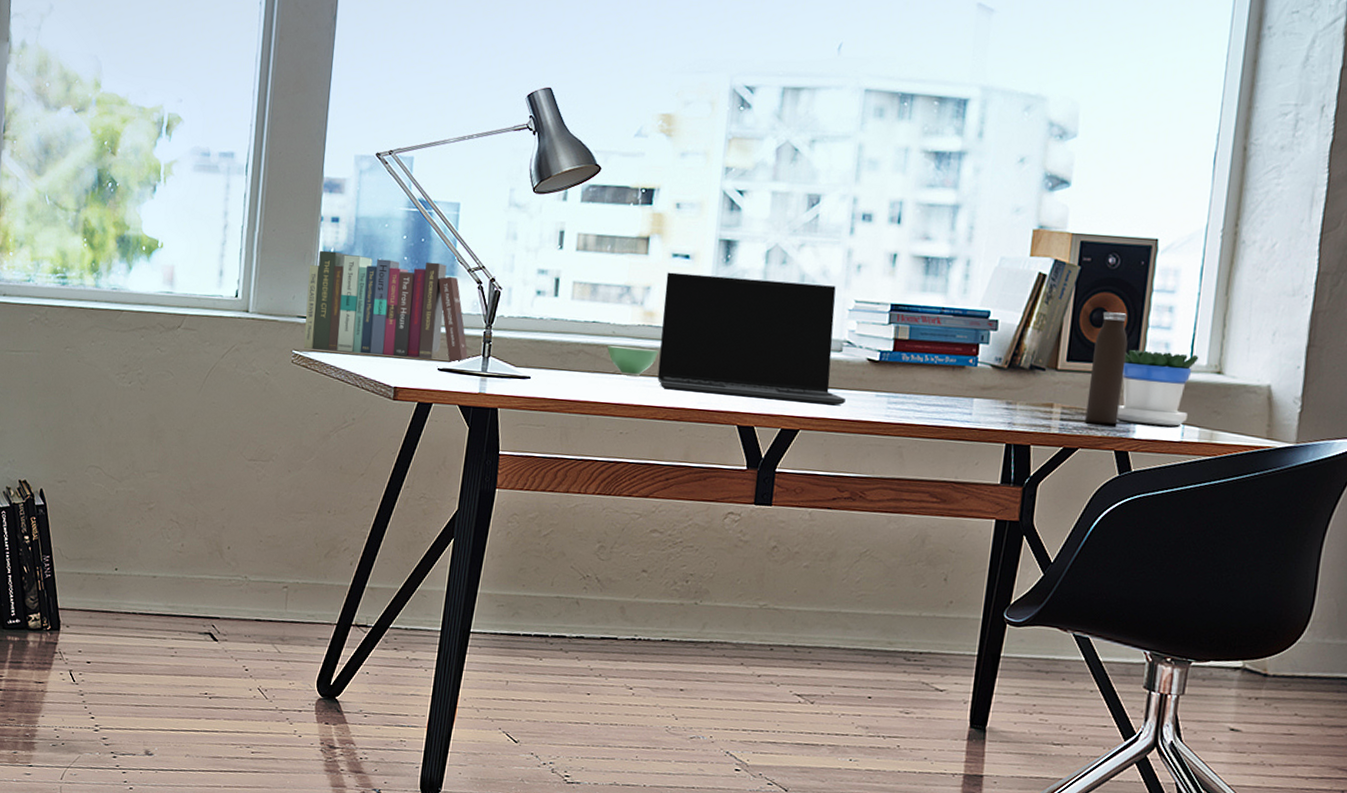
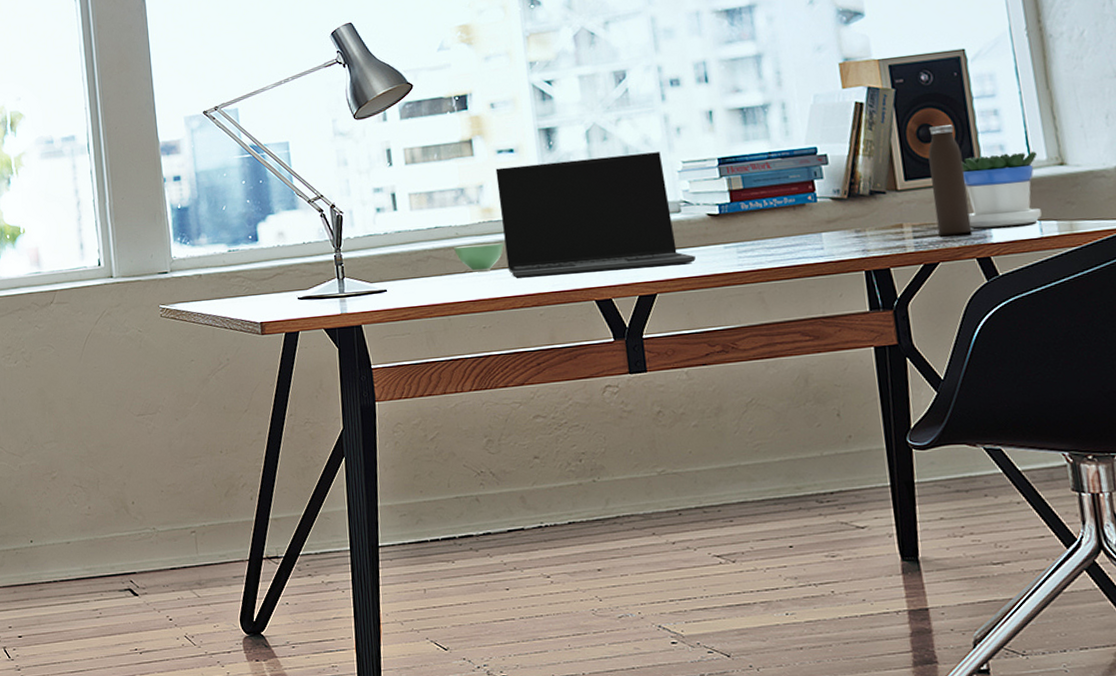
books: present [303,250,468,362] -> none [160,199,324,302]

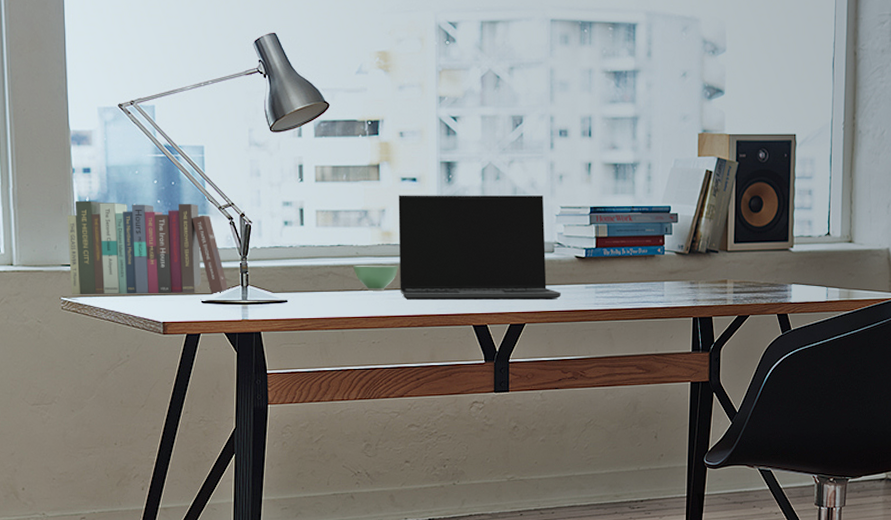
books: none [160,199,324,302] -> present [67,200,228,295]
water bottle: present [928,125,973,238] -> none [753,199,780,295]
flowerpot: present [961,151,1042,231] -> none [776,228,834,292]

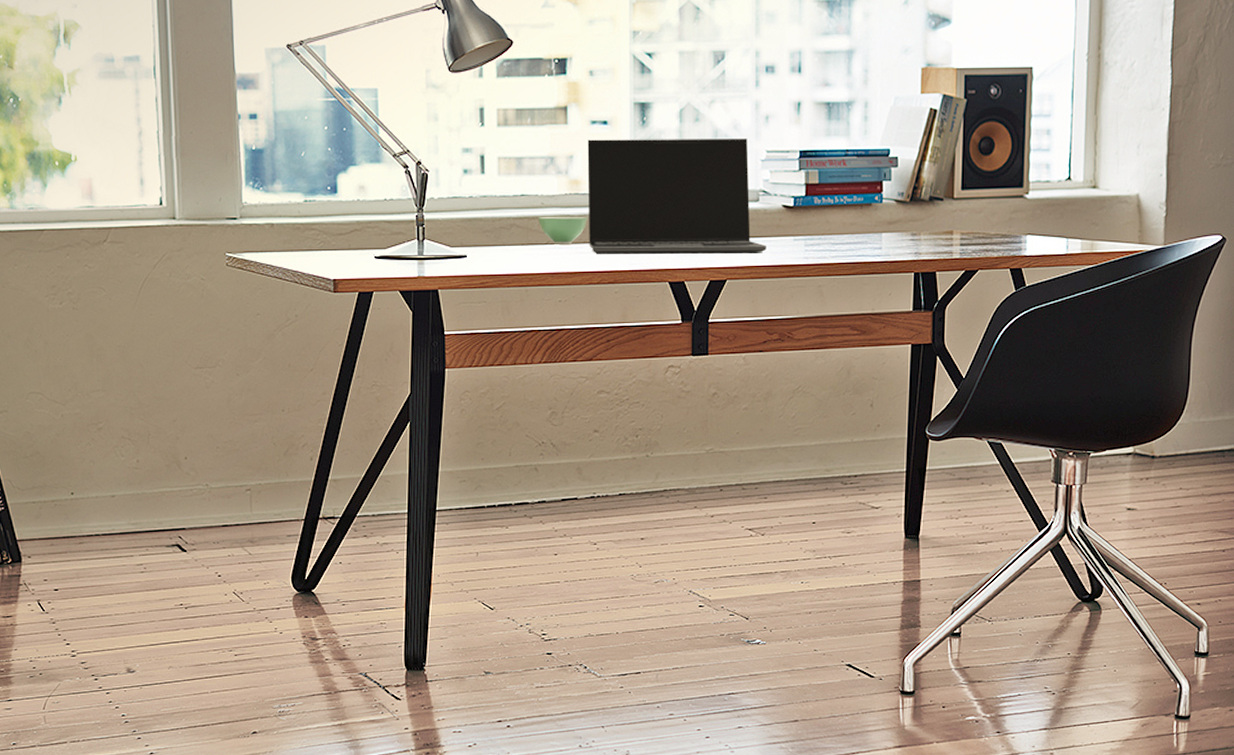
books: present [67,200,228,295] -> none [232,149,403,251]

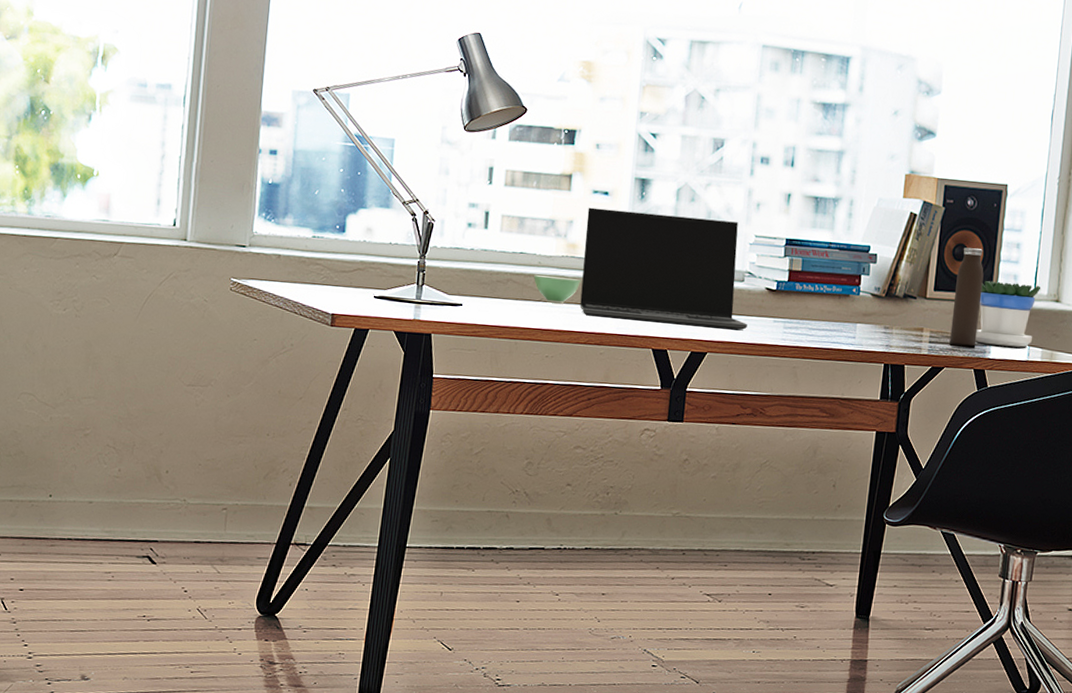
water bottle: none [982,140,1014,247] -> present [949,247,984,349]
flowerpot: none [1009,172,1075,243] -> present [975,280,1040,350]

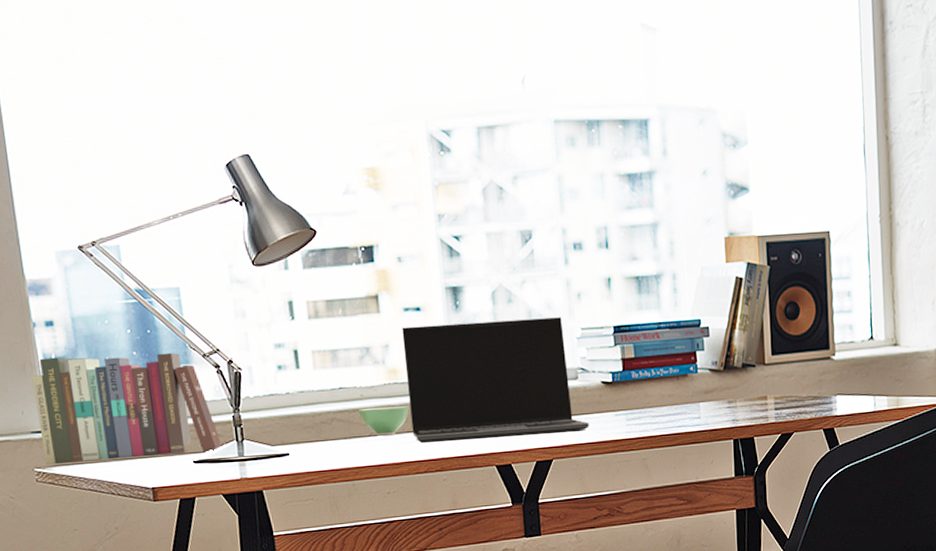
books: none [242,181,403,290] -> present [31,352,221,466]
water bottle: present [949,247,984,349] -> none [792,303,822,410]
flowerpot: present [975,280,1040,350] -> none [818,331,877,404]

